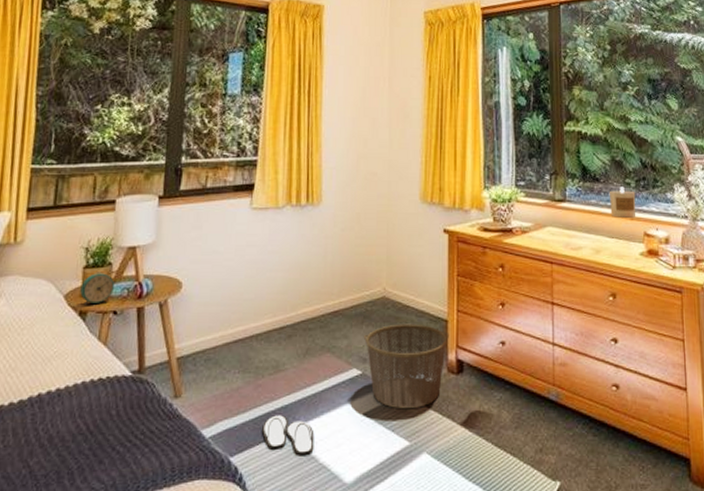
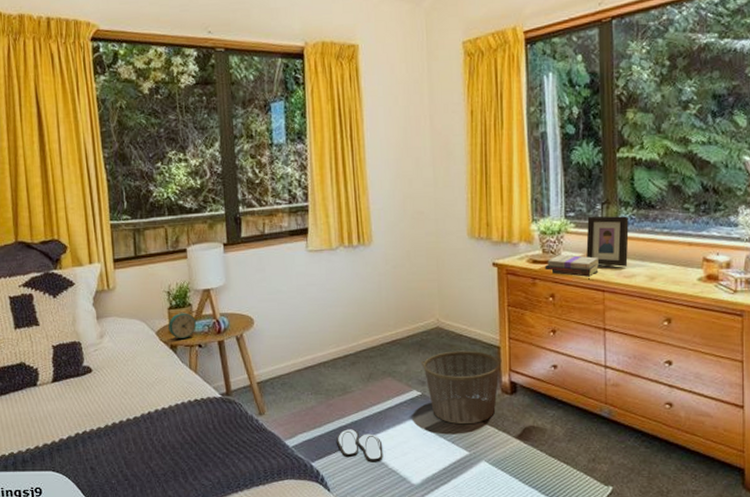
books: none [495,224,547,249] -> present [544,254,599,278]
picture frame: none [535,186,576,238] -> present [586,216,629,267]
candle: present [610,187,636,219] -> none [666,212,695,245]

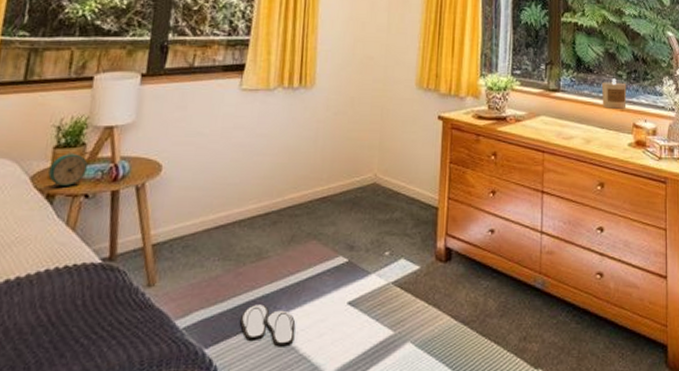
basket: present [421,350,502,425] -> none [352,211,439,298]
books: present [544,254,599,278] -> none [489,112,540,138]
picture frame: present [586,216,629,267] -> none [529,75,569,128]
candle: none [666,212,695,245] -> present [602,78,627,110]

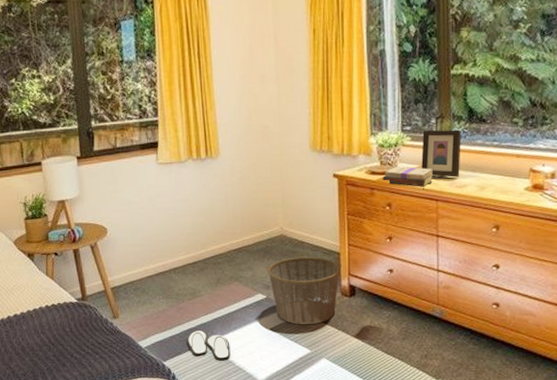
alarm clock: present [48,152,88,189] -> none [25,222,52,250]
basket: none [352,211,439,298] -> present [266,256,342,325]
books: none [489,112,540,138] -> present [382,166,433,188]
picture frame: none [529,75,569,128] -> present [421,129,461,178]
candle: present [602,78,627,110] -> none [496,126,523,157]

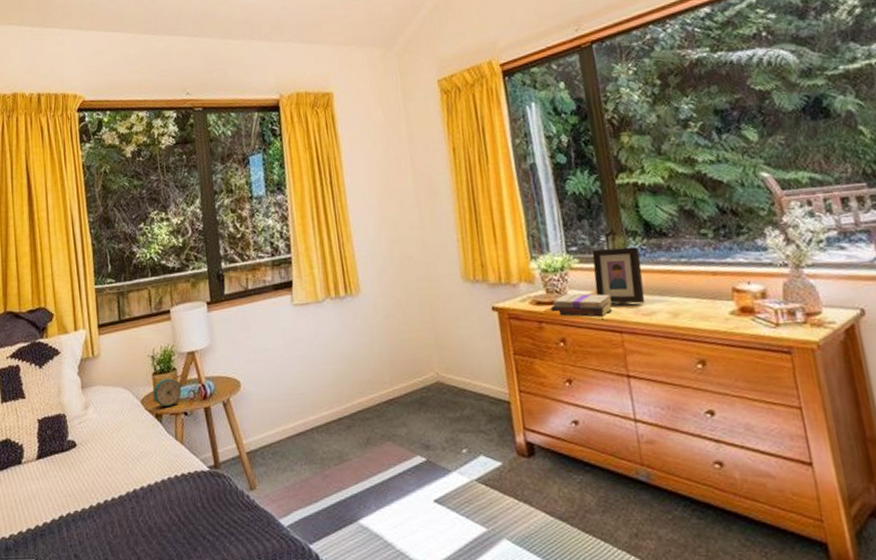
alarm clock: none [25,222,52,250] -> present [153,377,181,409]
slippers: present [187,330,231,361] -> none [335,504,389,543]
basket: present [266,256,342,325] -> none [423,407,514,495]

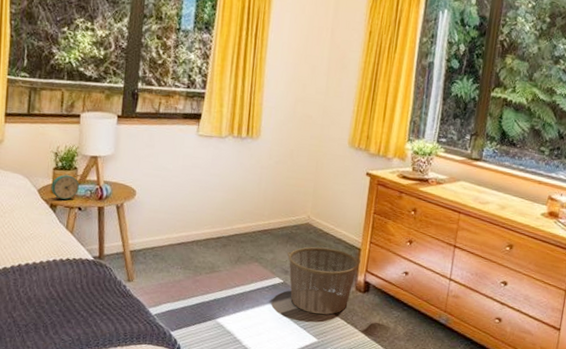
basket: none [423,407,514,495] -> present [287,246,361,315]
books: present [550,293,613,318] -> none [412,174,460,199]
picture frame: present [591,246,645,304] -> none [450,144,492,194]

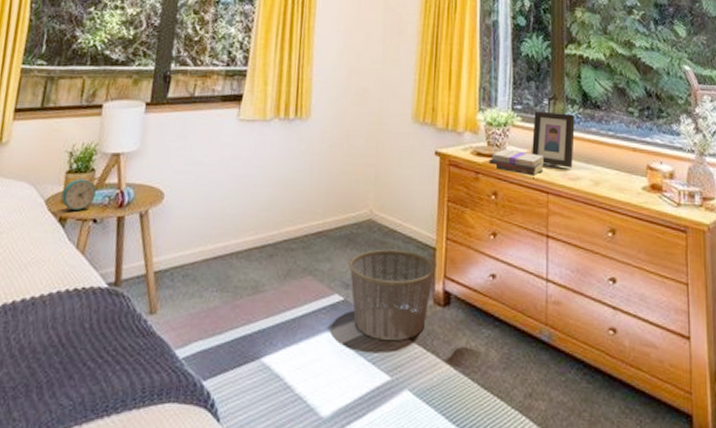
books: none [412,174,460,199] -> present [489,149,544,177]
picture frame: none [450,144,492,194] -> present [532,110,575,168]

